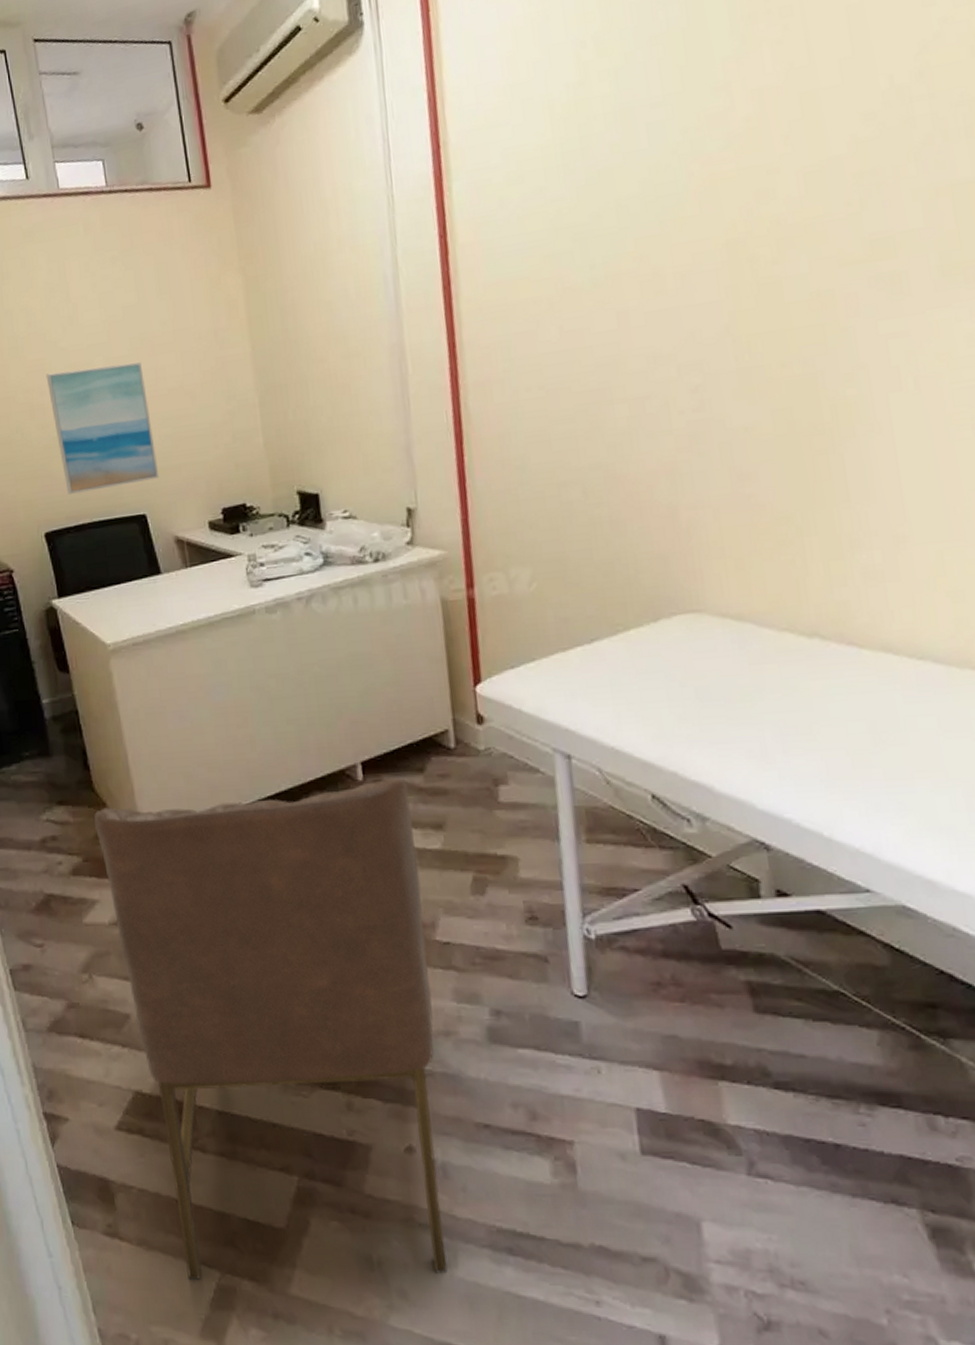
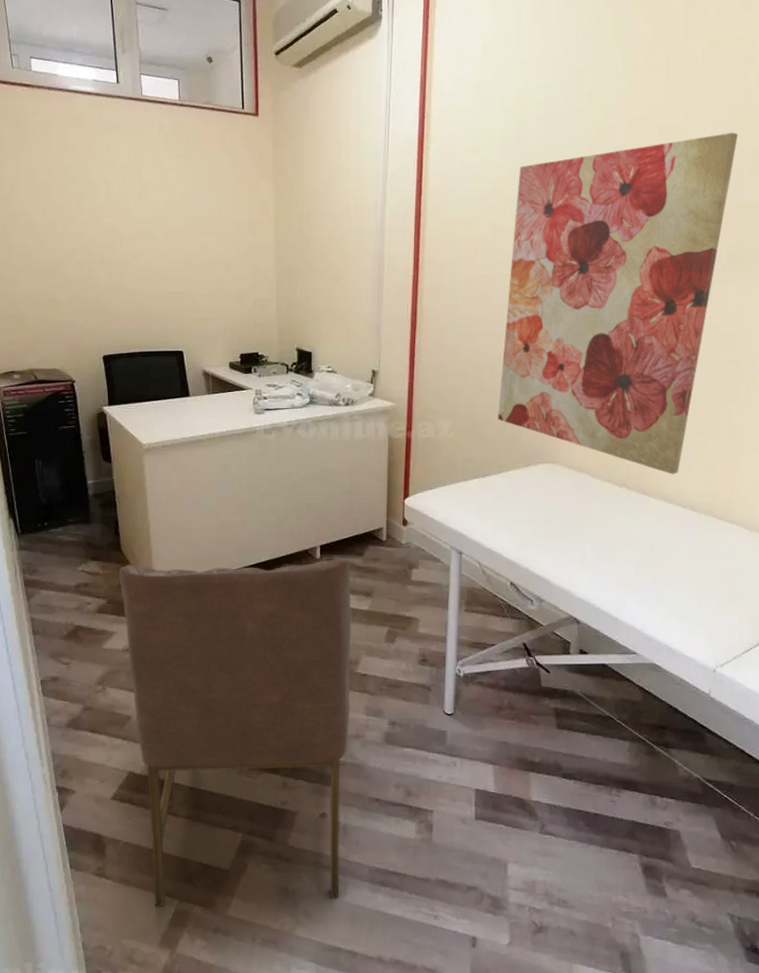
wall art: present [46,362,160,494] -> none [116,235,196,329]
wall art: none [588,79,934,611] -> present [497,132,739,475]

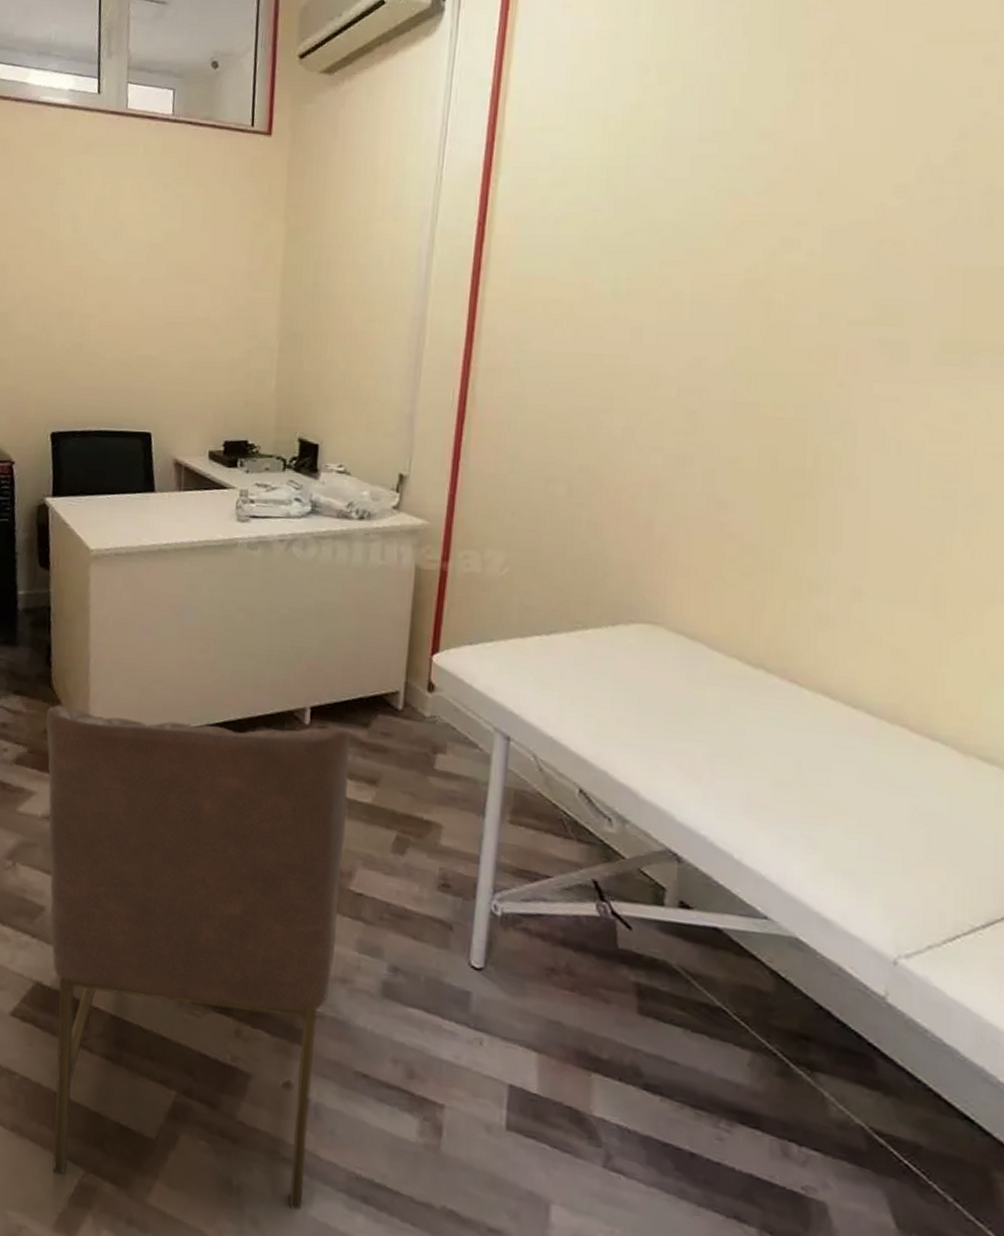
wall art: present [497,132,739,475] -> none [573,164,966,658]

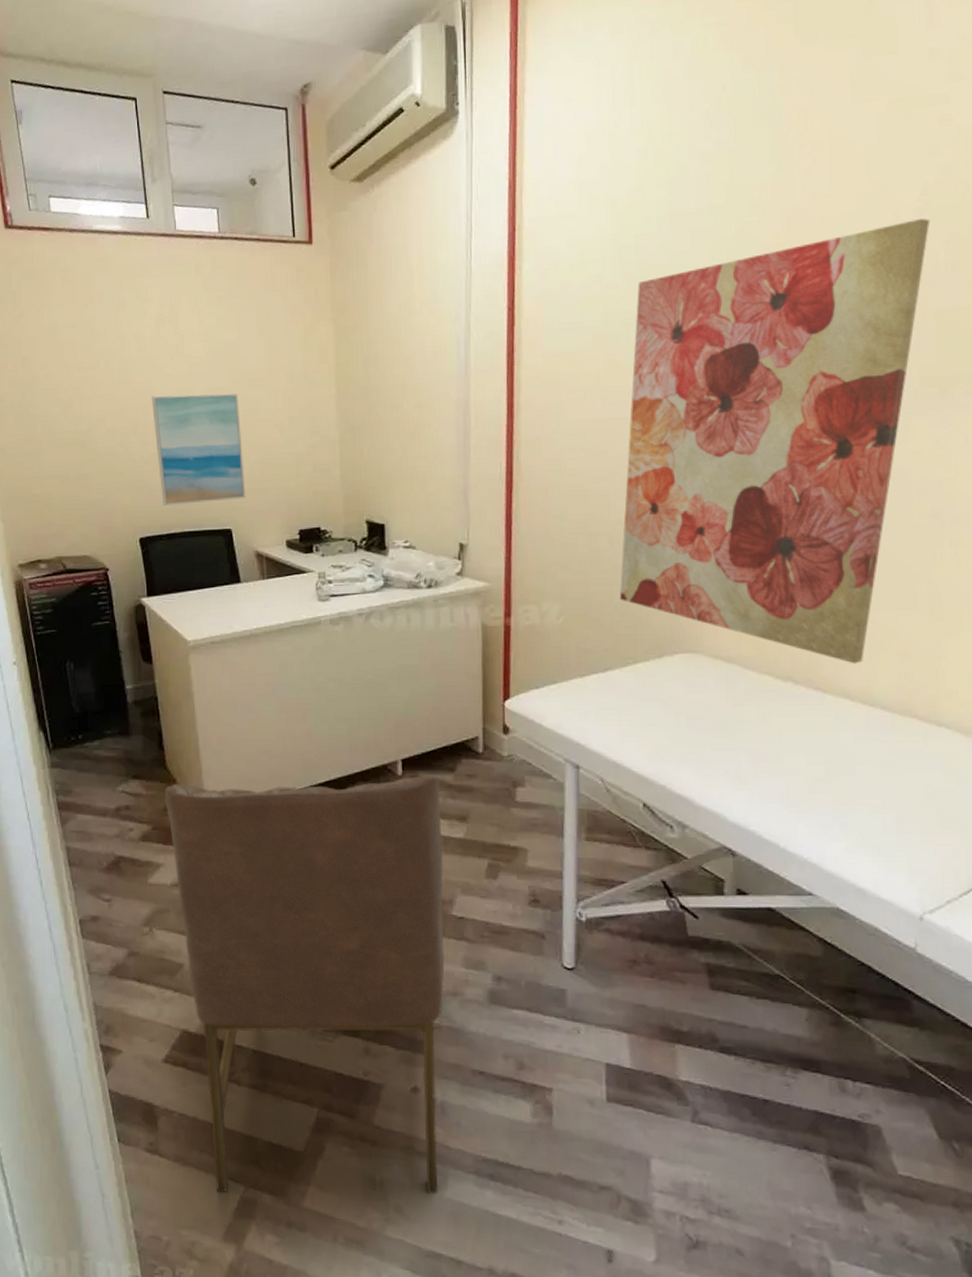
wall art: none [80,281,174,402] -> present [151,393,246,505]
wall art: none [573,164,966,658] -> present [619,218,931,664]

